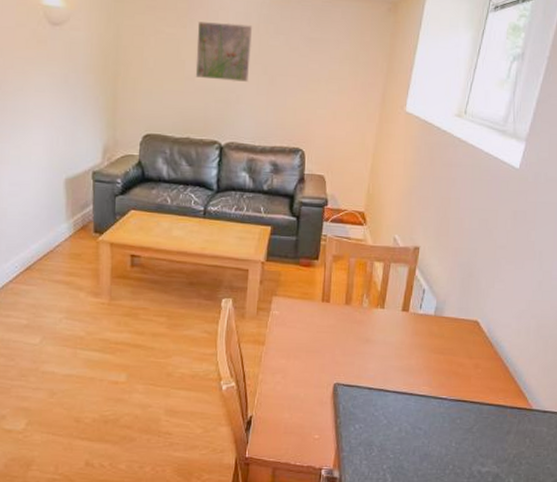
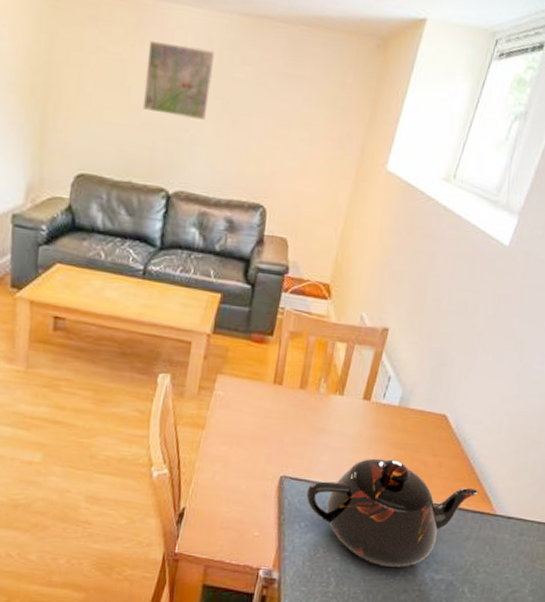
teapot: none [358,363,515,462] -> present [306,458,479,567]

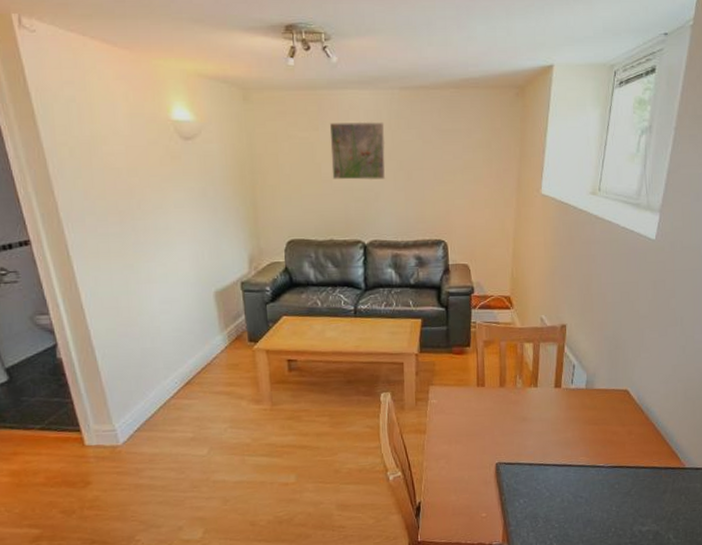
teapot: present [306,458,479,567] -> none [520,434,667,527]

